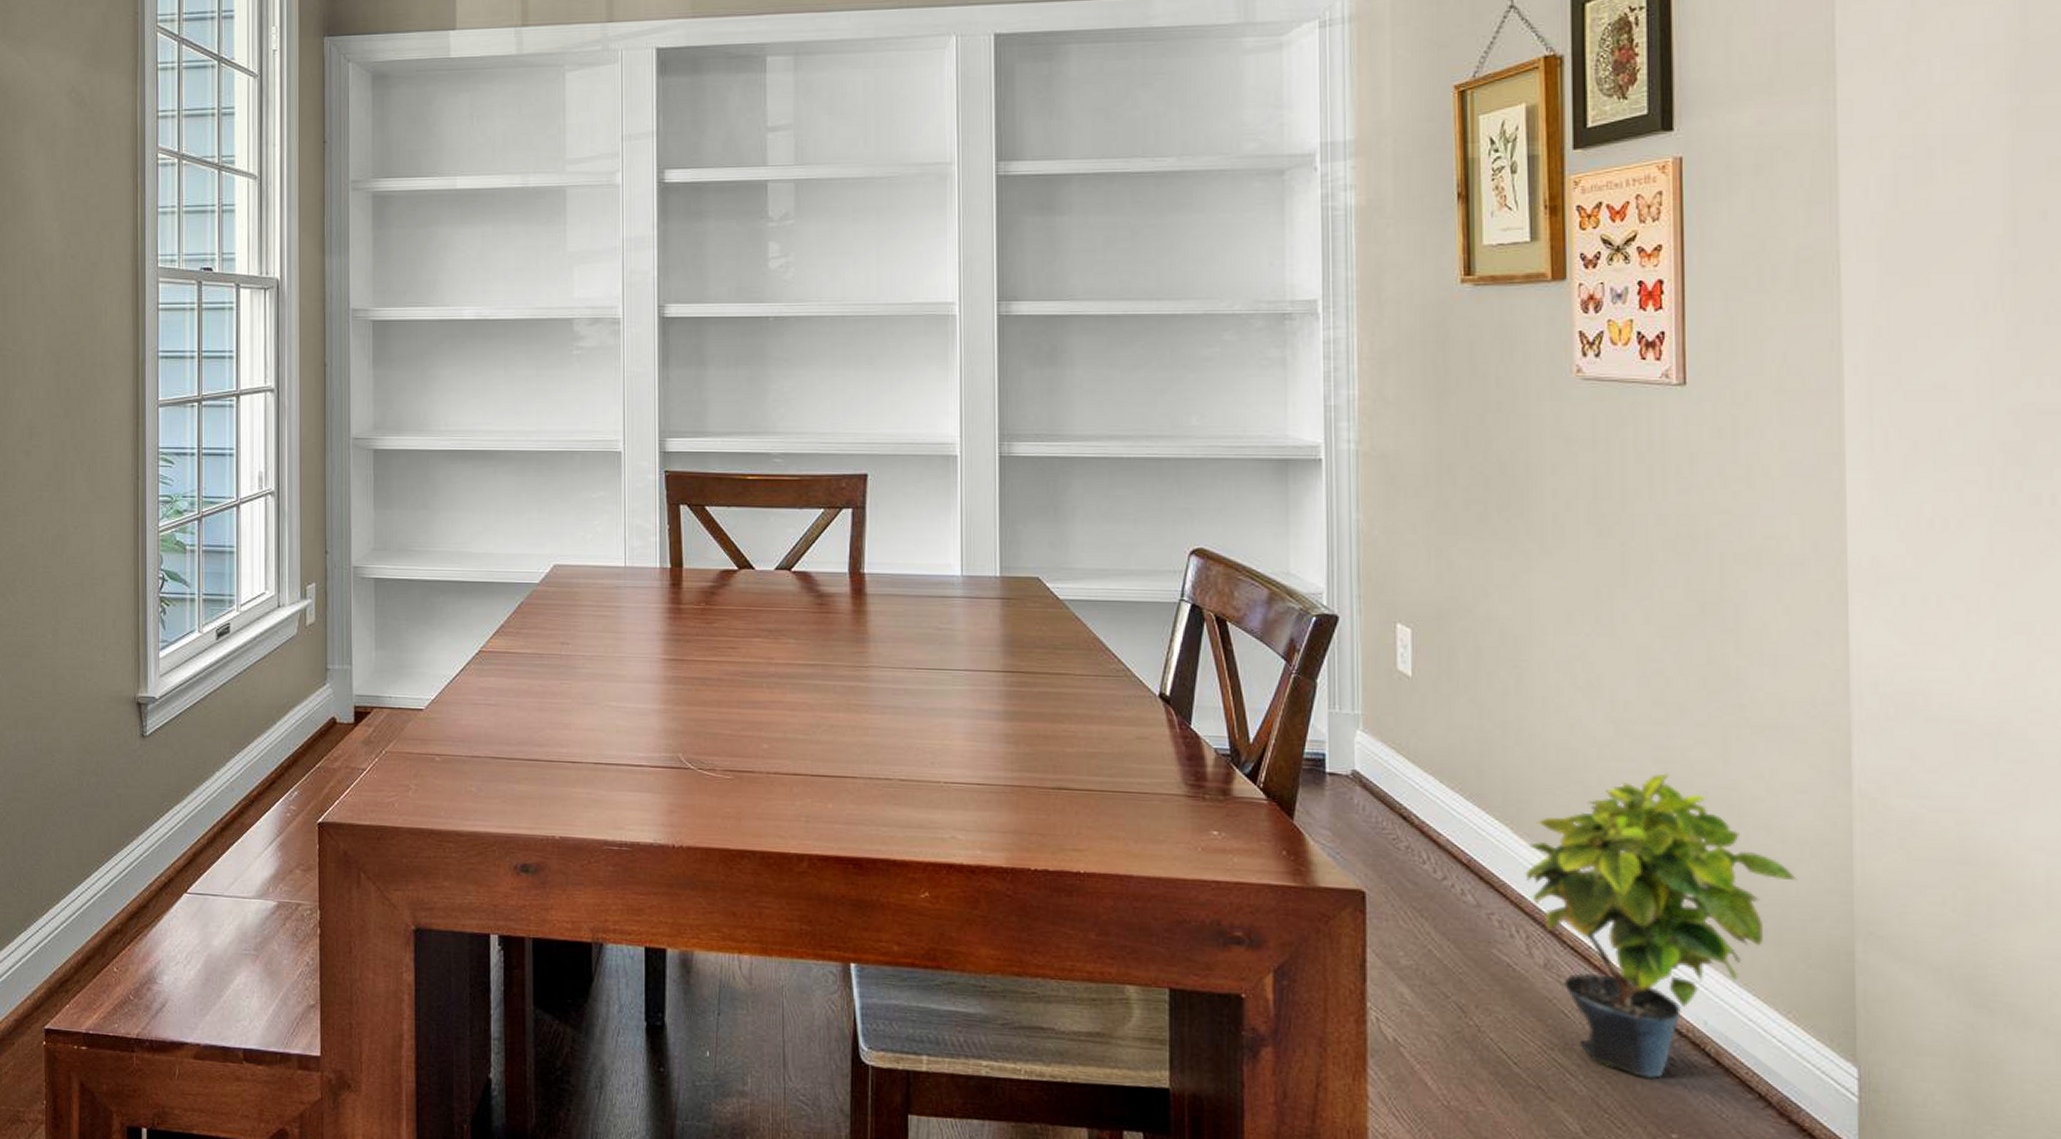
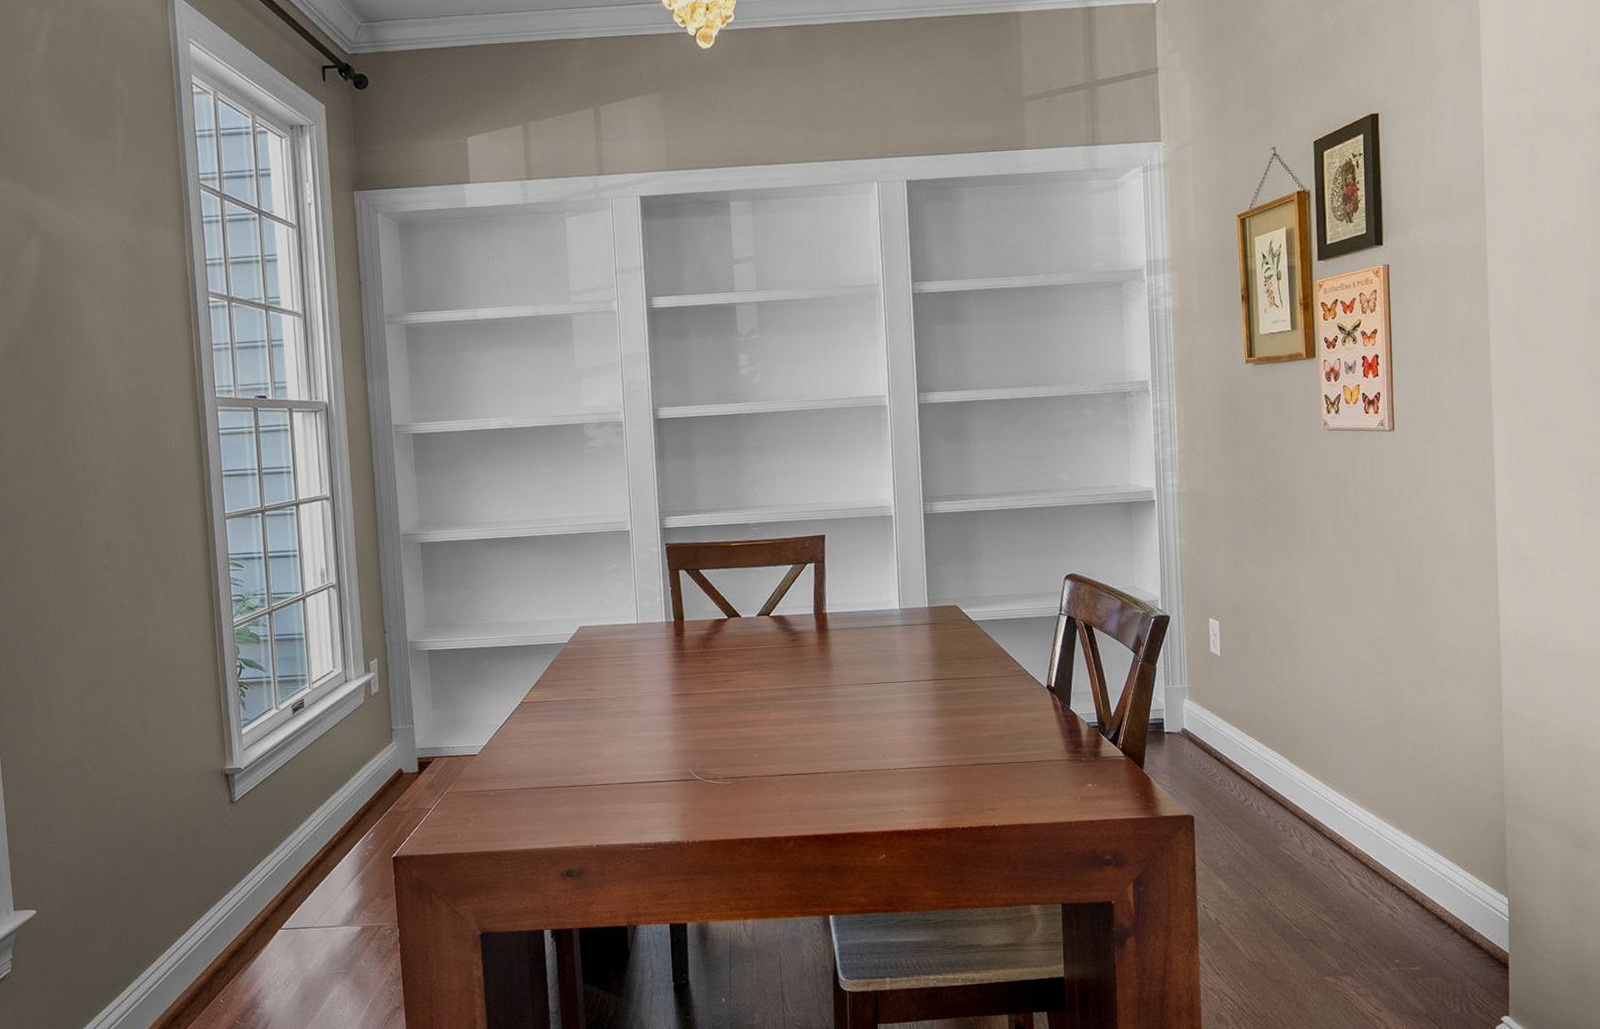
potted plant: present [1525,773,1798,1079] -> none [1298,708,1470,924]

